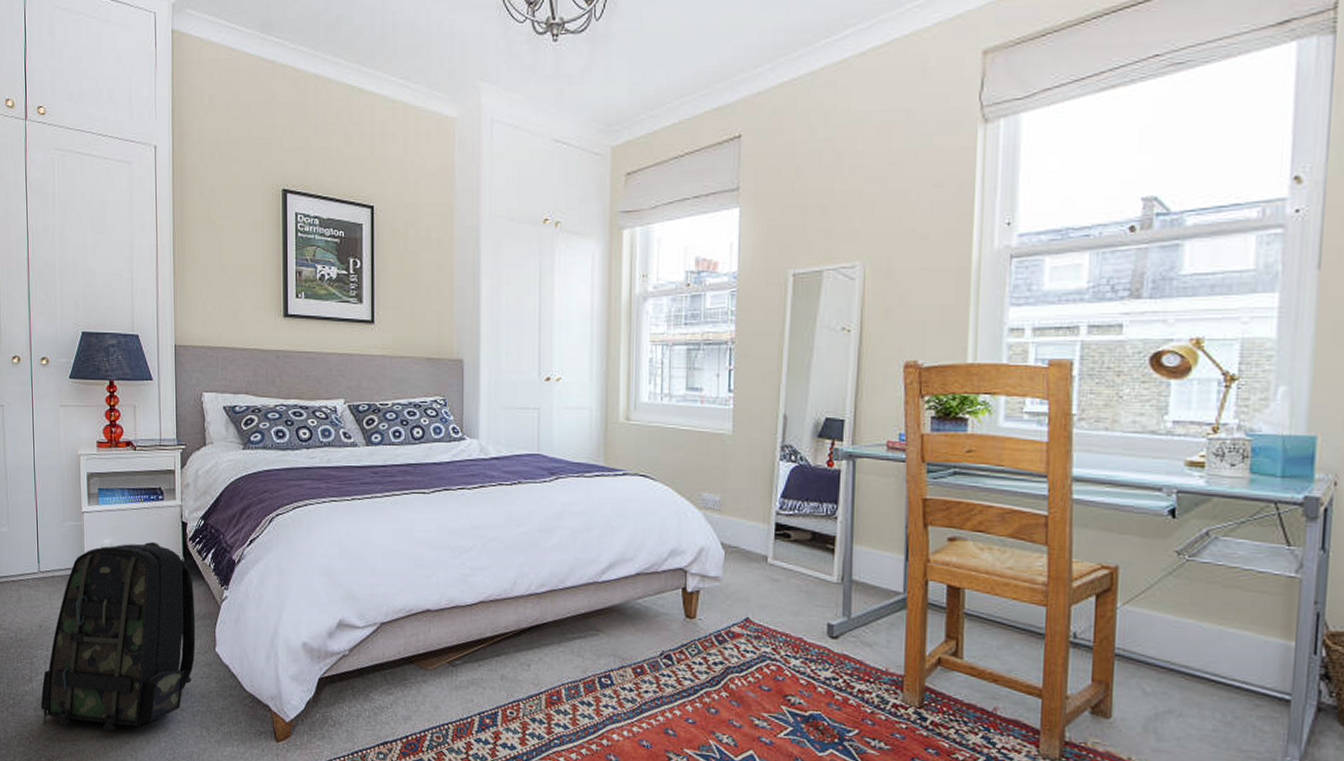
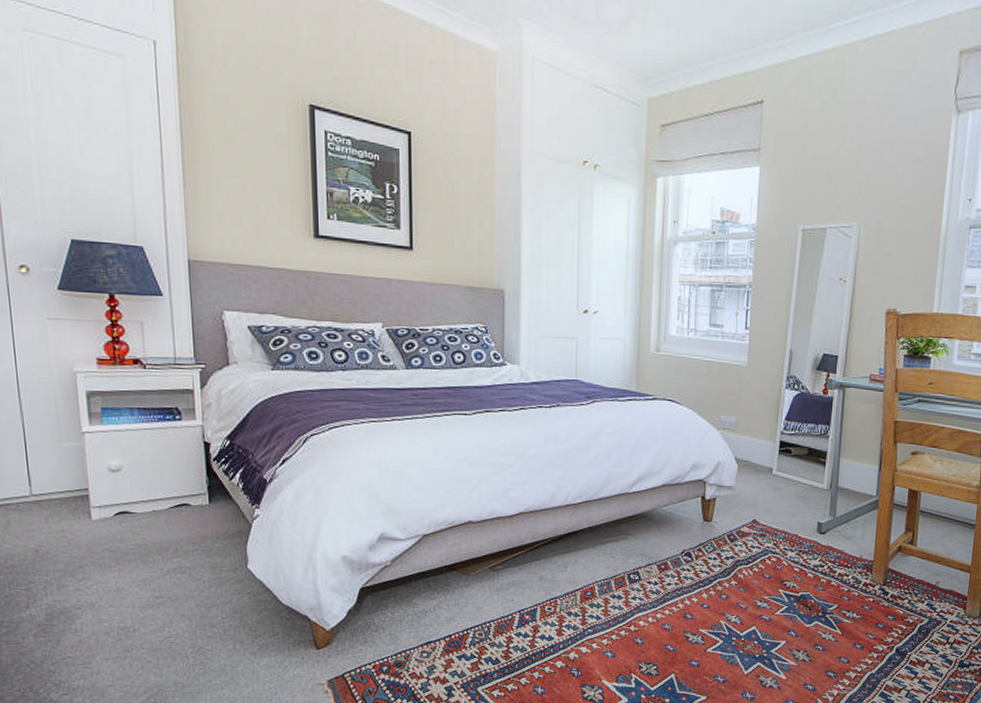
backpack: present [41,541,196,731] -> none [42,462,225,651]

